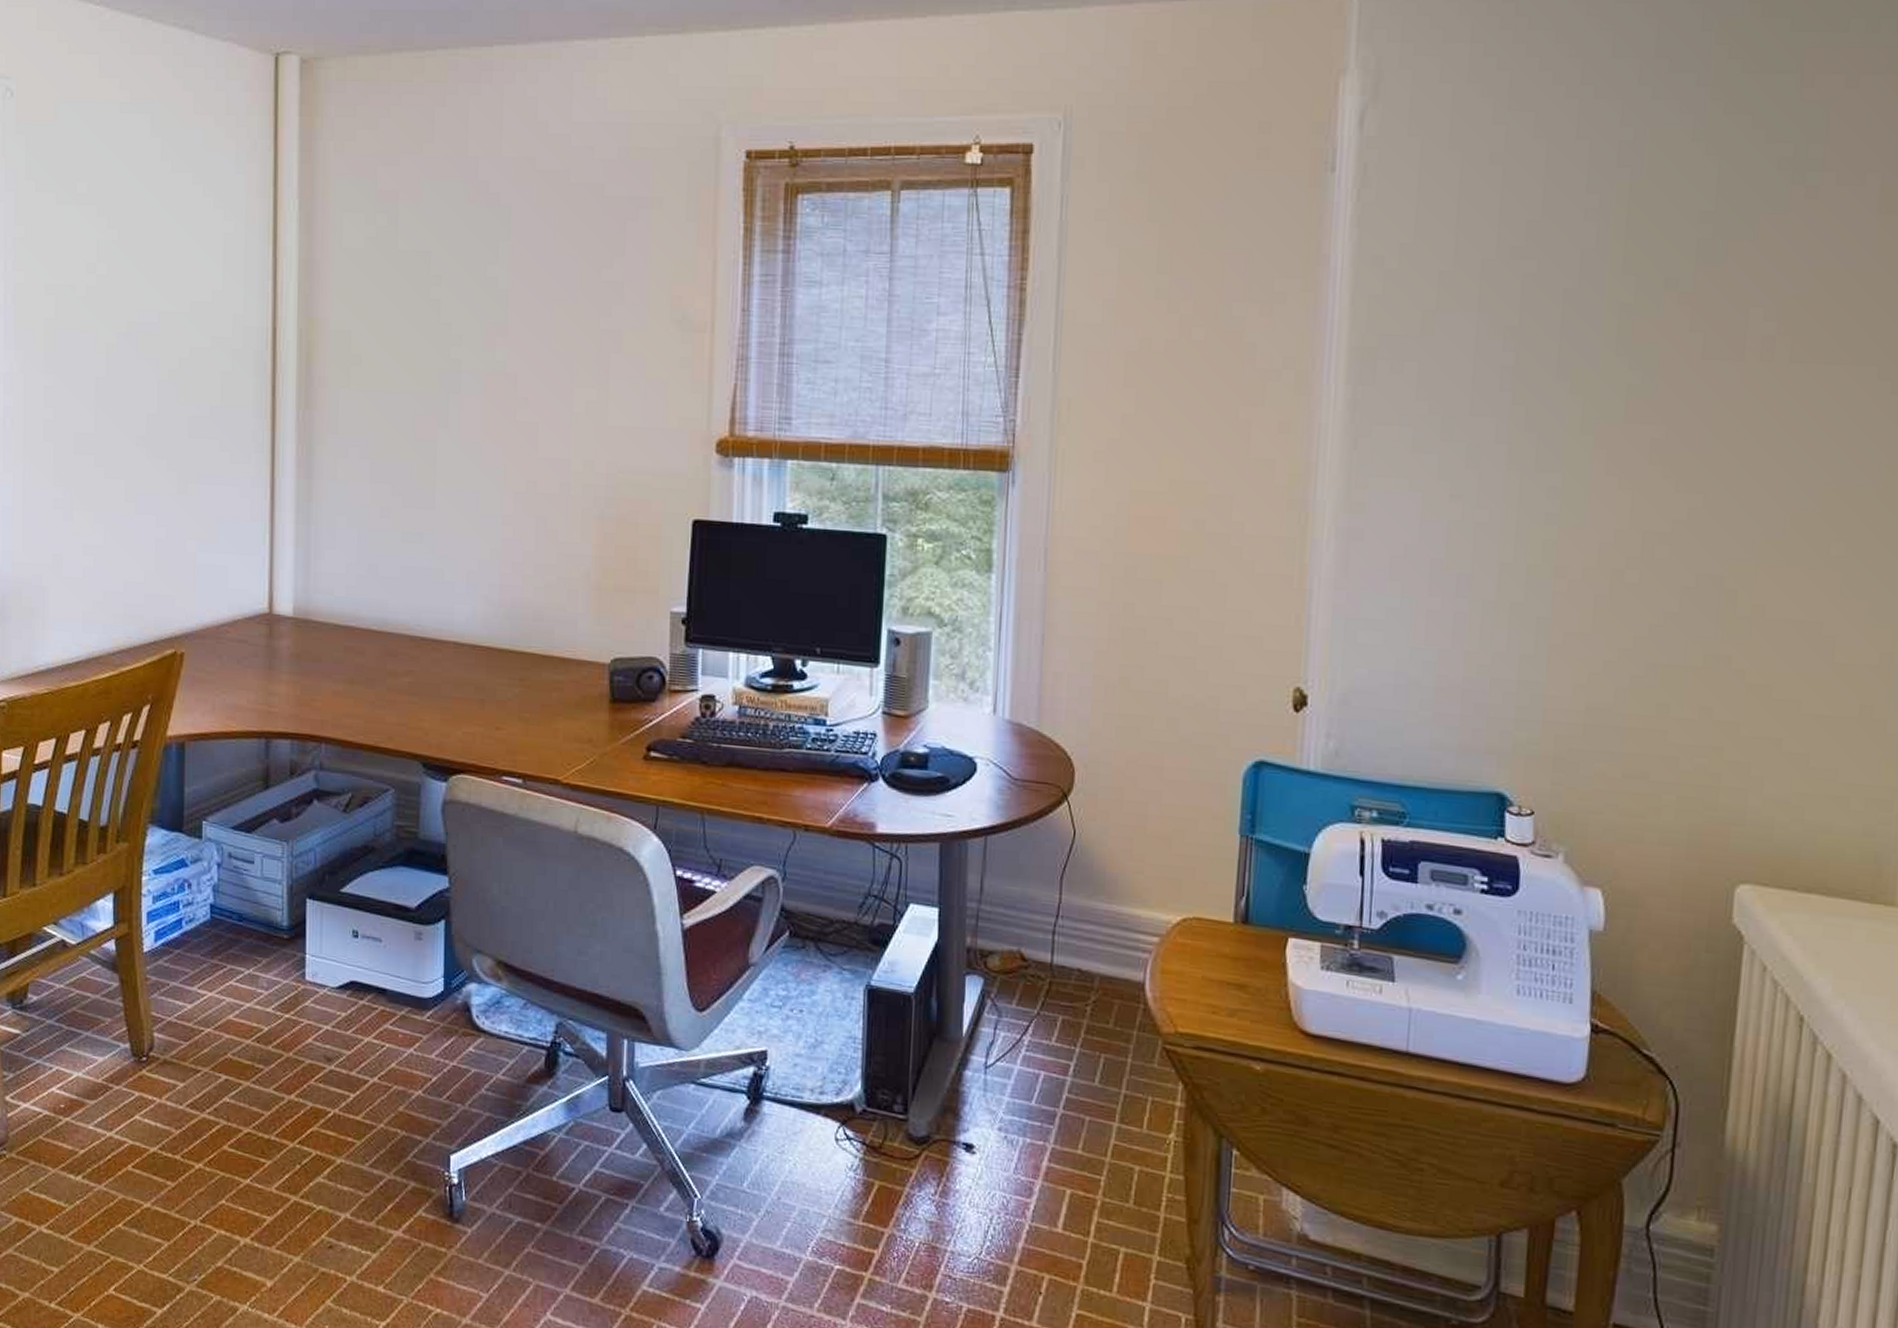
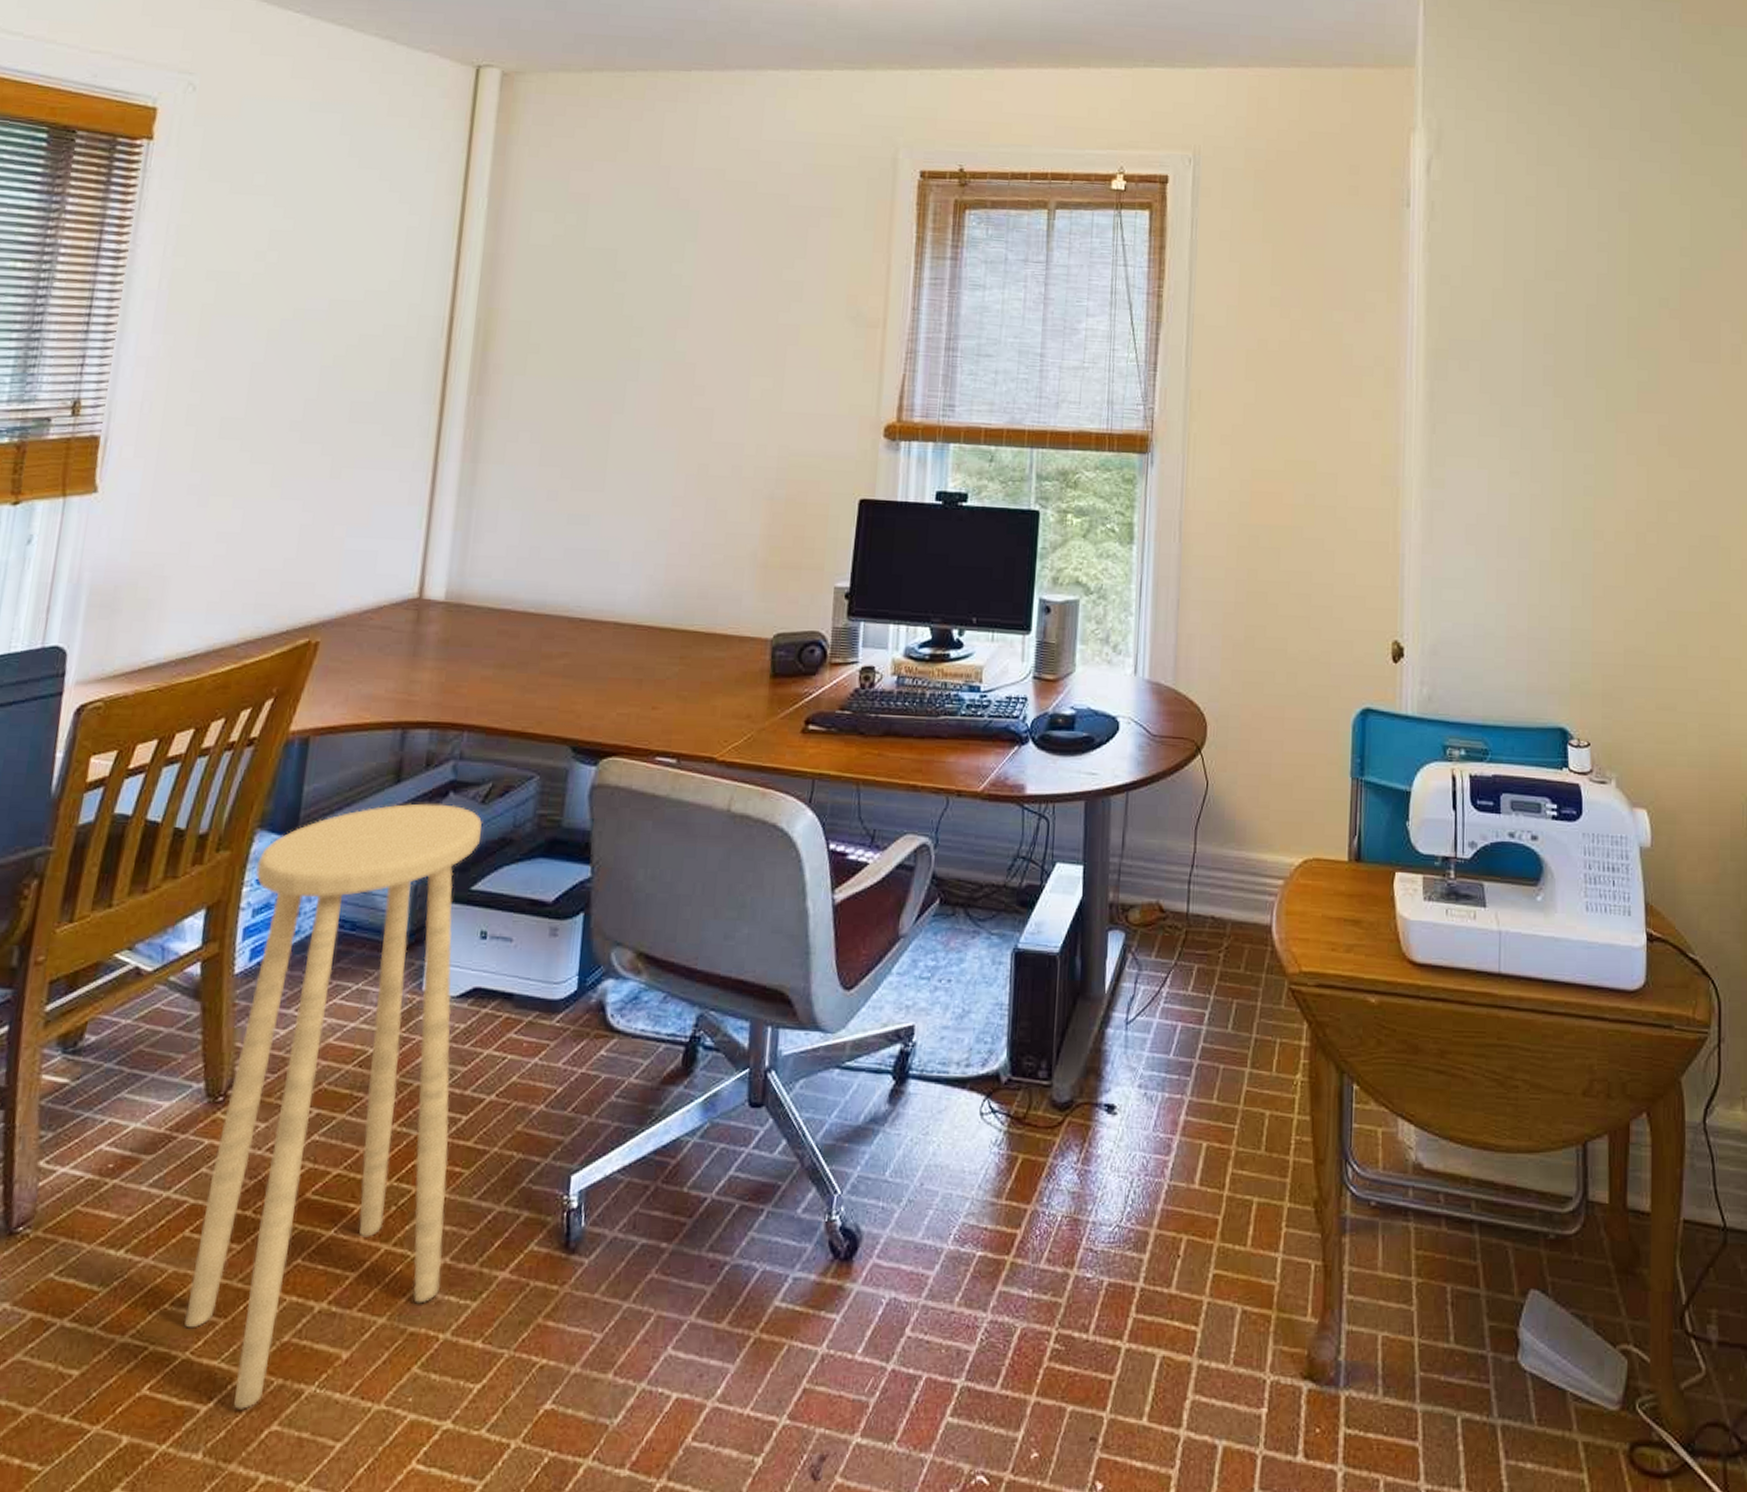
stool: none [135,808,346,1316] -> present [184,803,483,1409]

